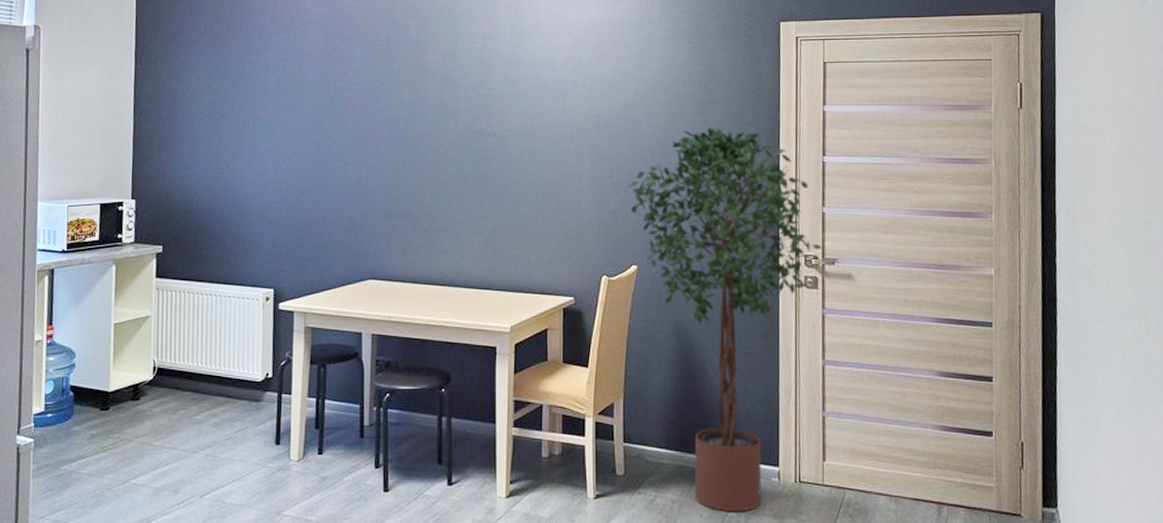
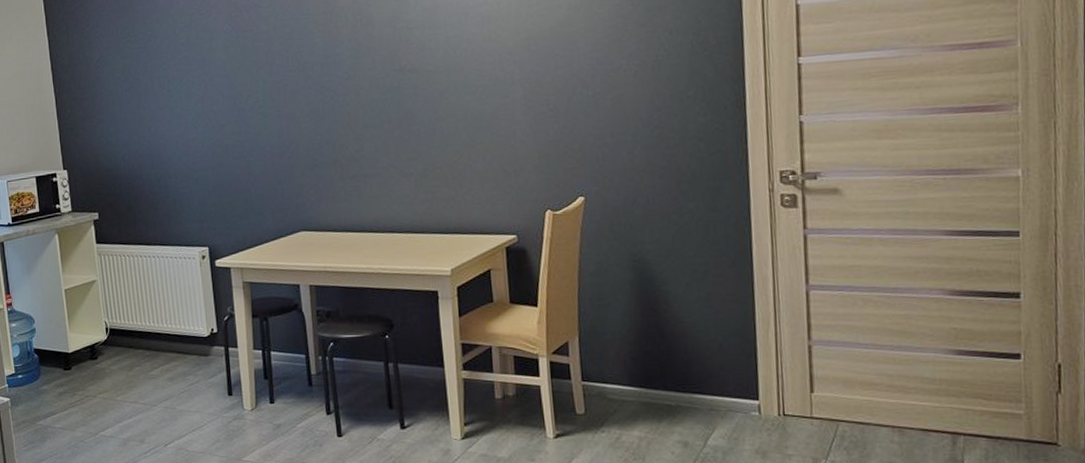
potted tree: present [628,126,822,512] -> none [568,35,801,448]

